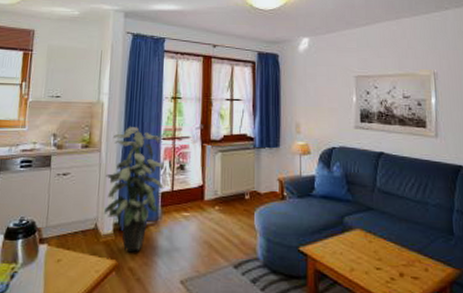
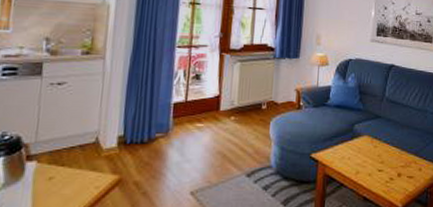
indoor plant: present [104,127,165,252] -> none [107,32,179,165]

